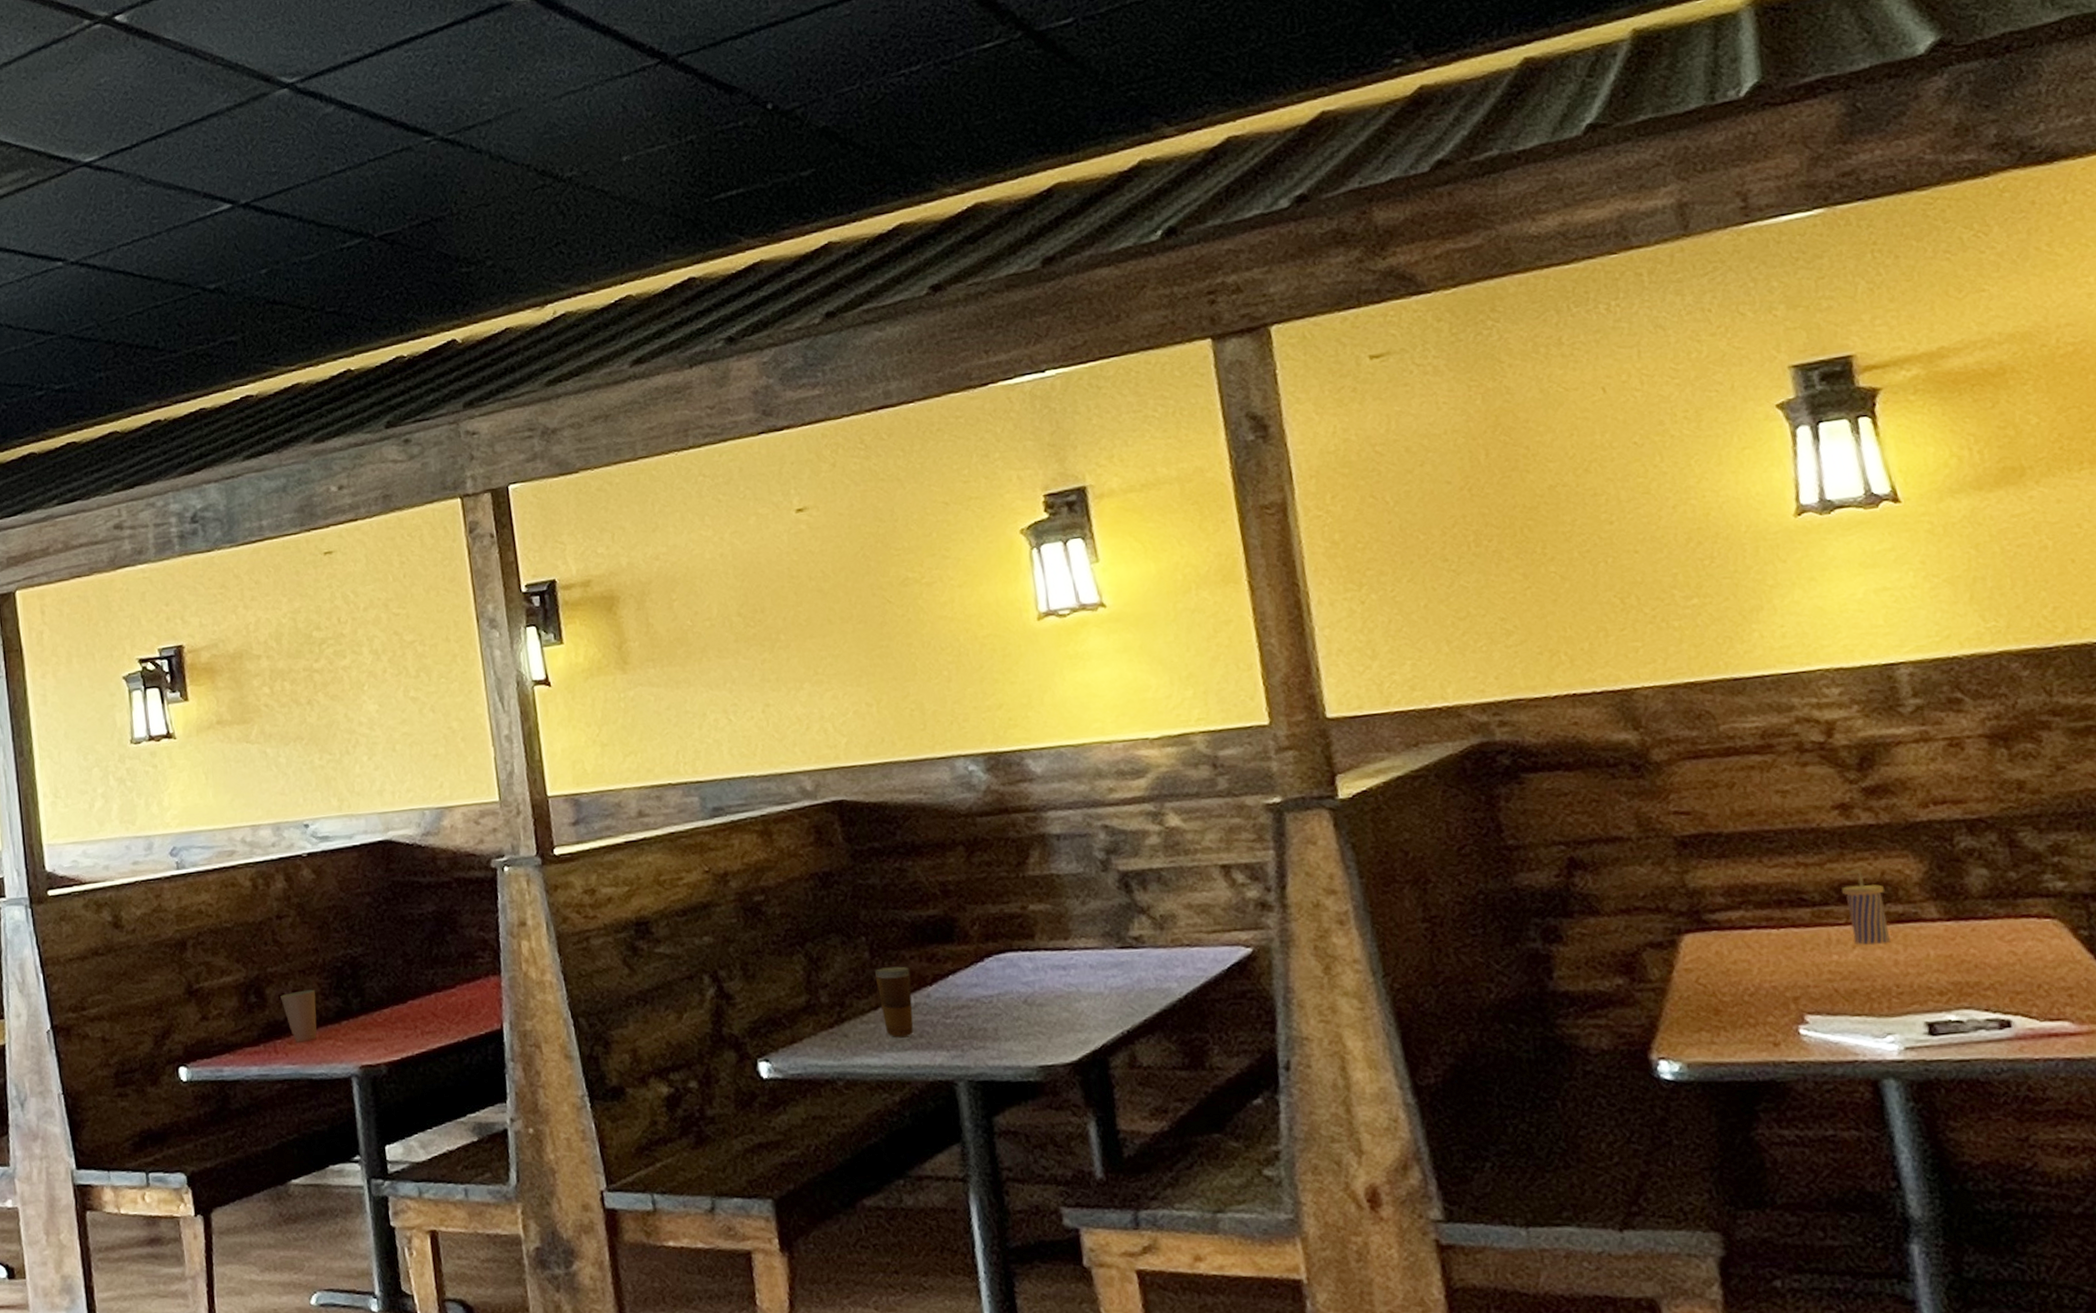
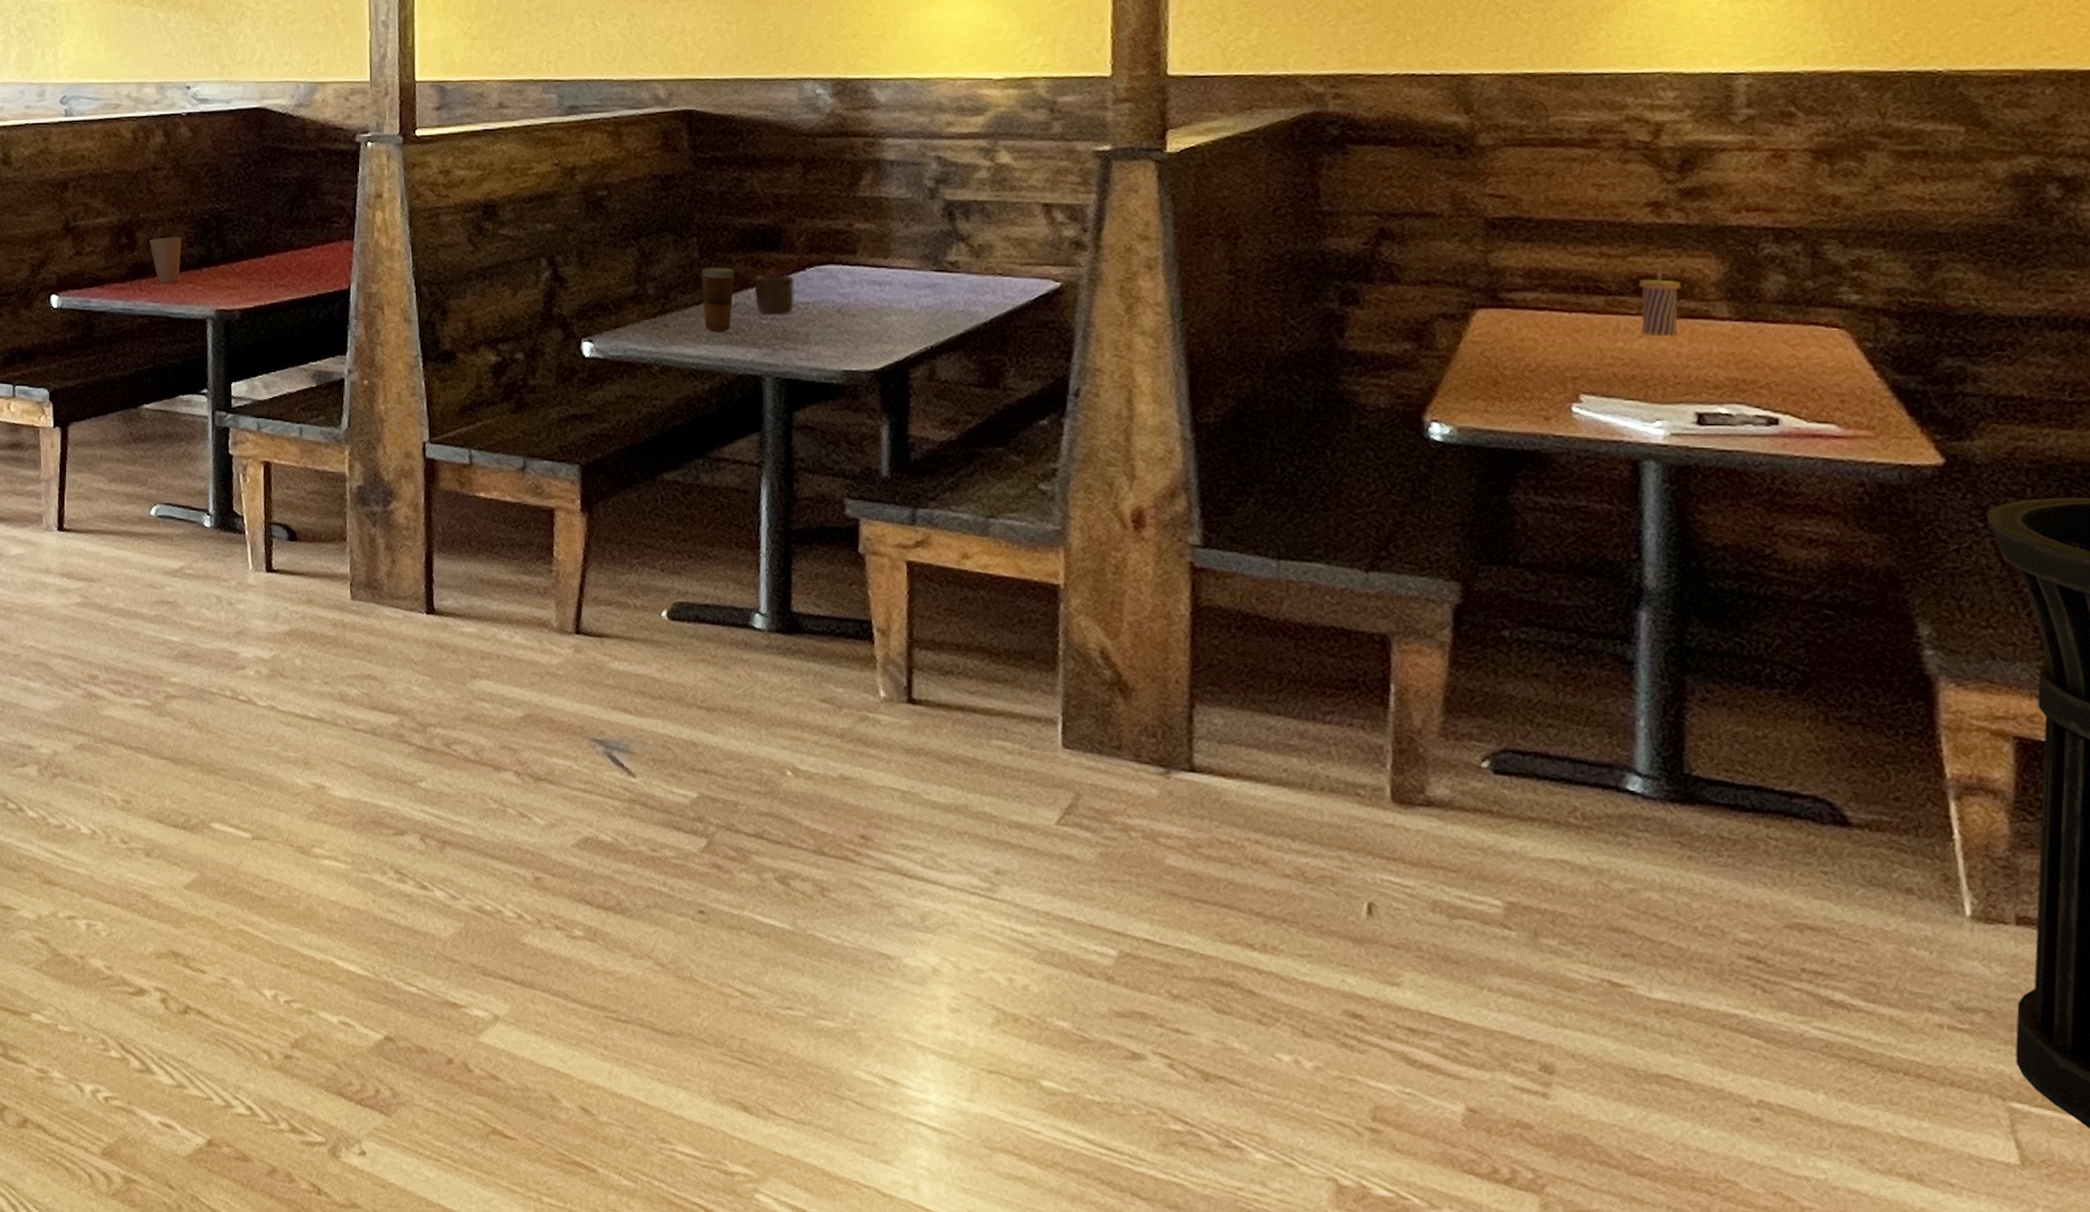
cup: none [930,967,978,1013] -> present [753,275,794,315]

